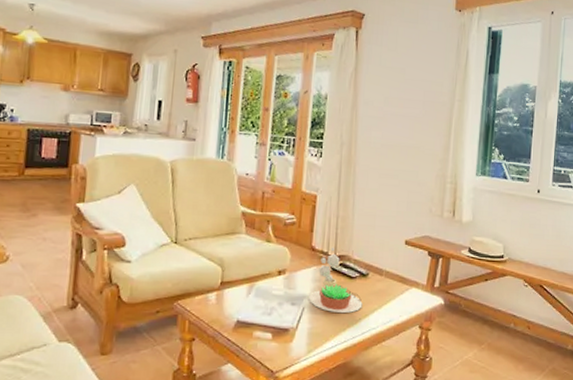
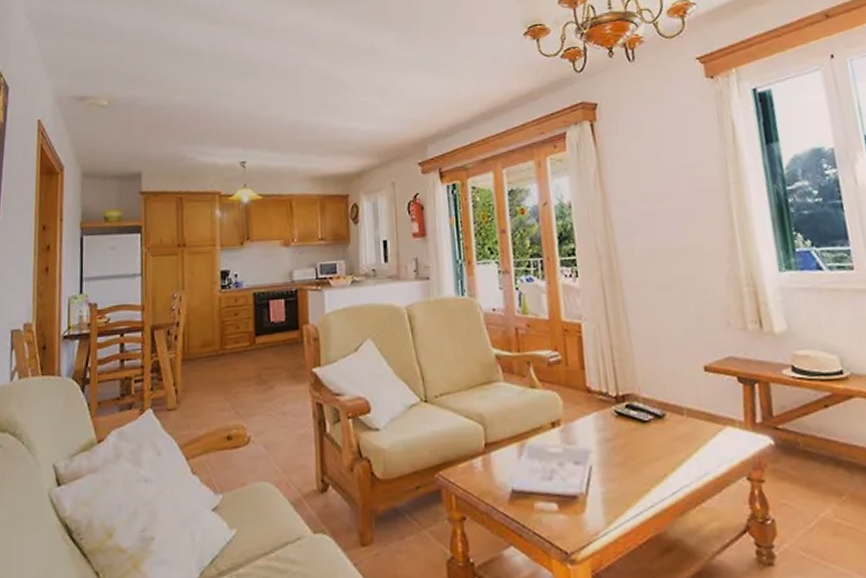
succulent plant: present [309,247,363,314] -> none [594,385,666,470]

